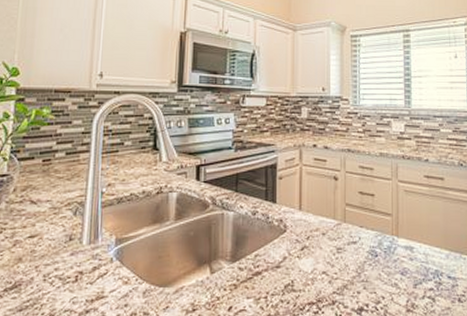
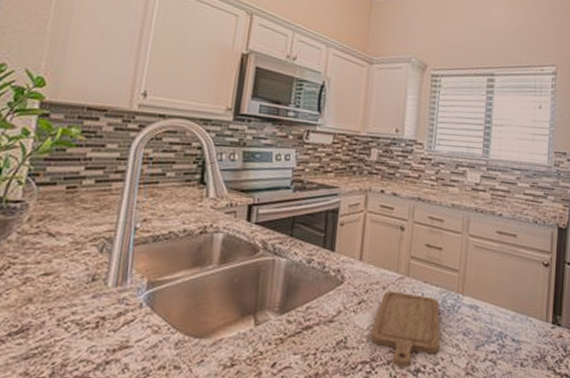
chopping board: none [315,236,379,307] -> present [370,290,440,368]

